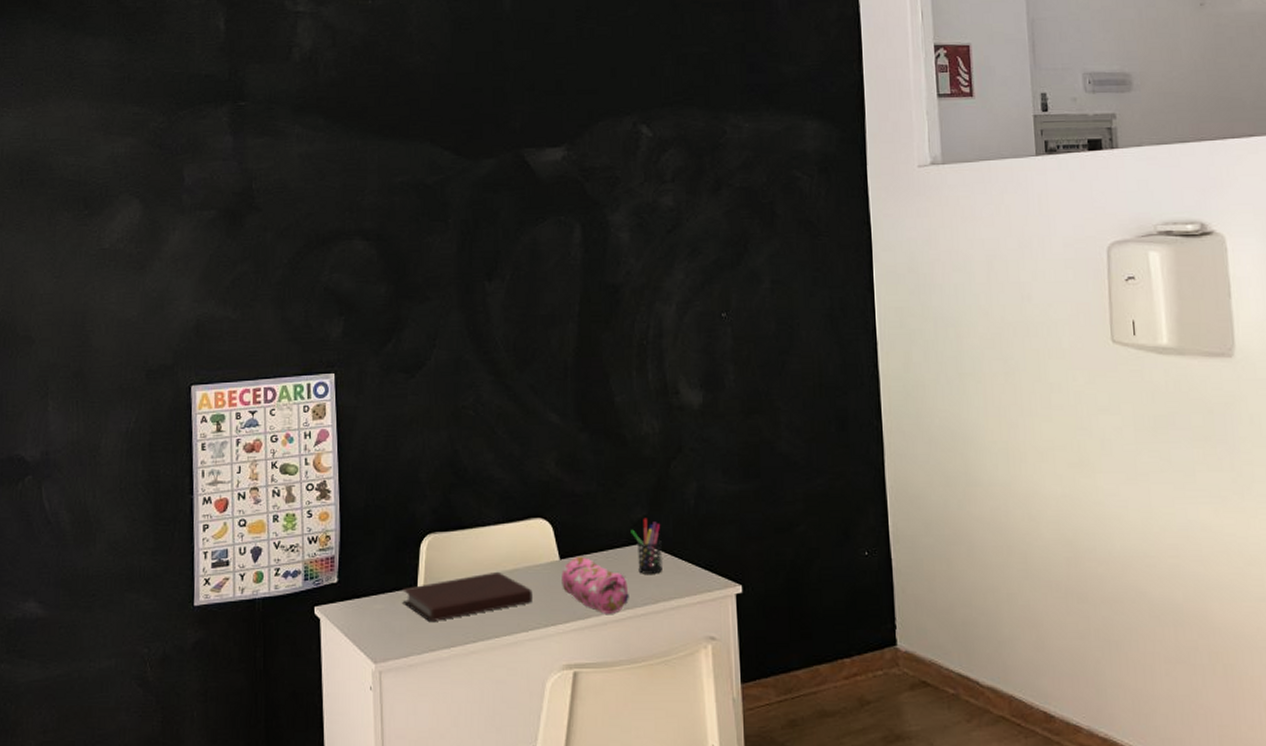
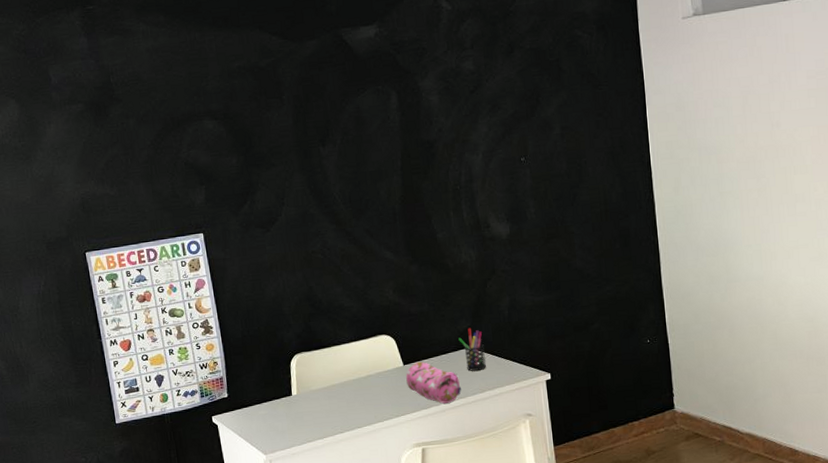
notebook: present [401,571,533,623] -> none [279,378,385,421]

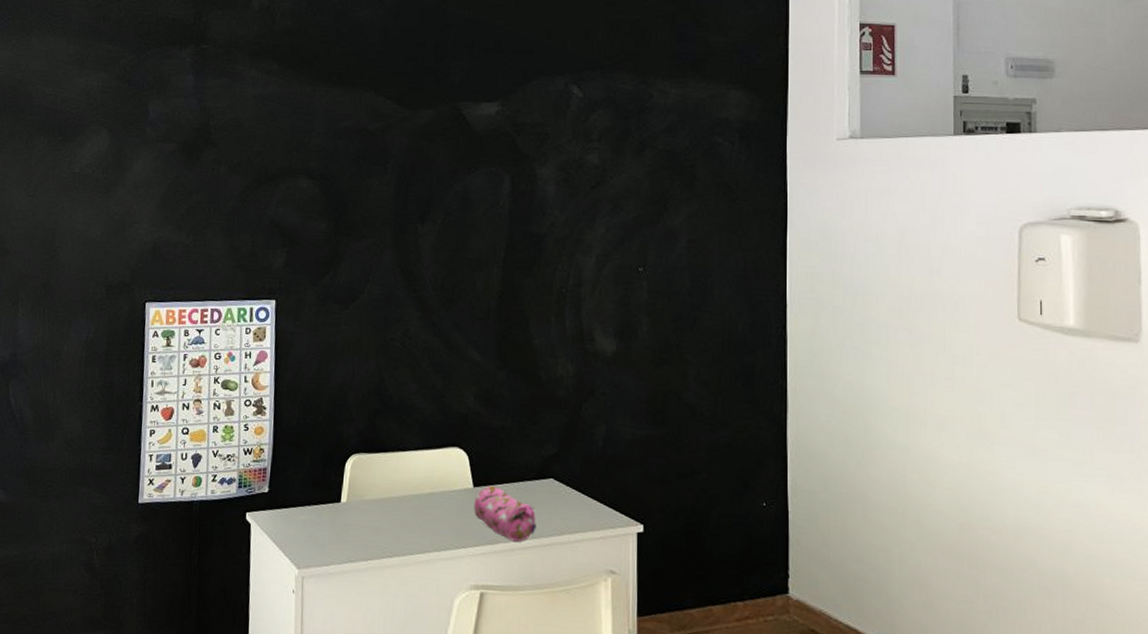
pen holder: present [458,327,486,371] -> none [541,454,570,508]

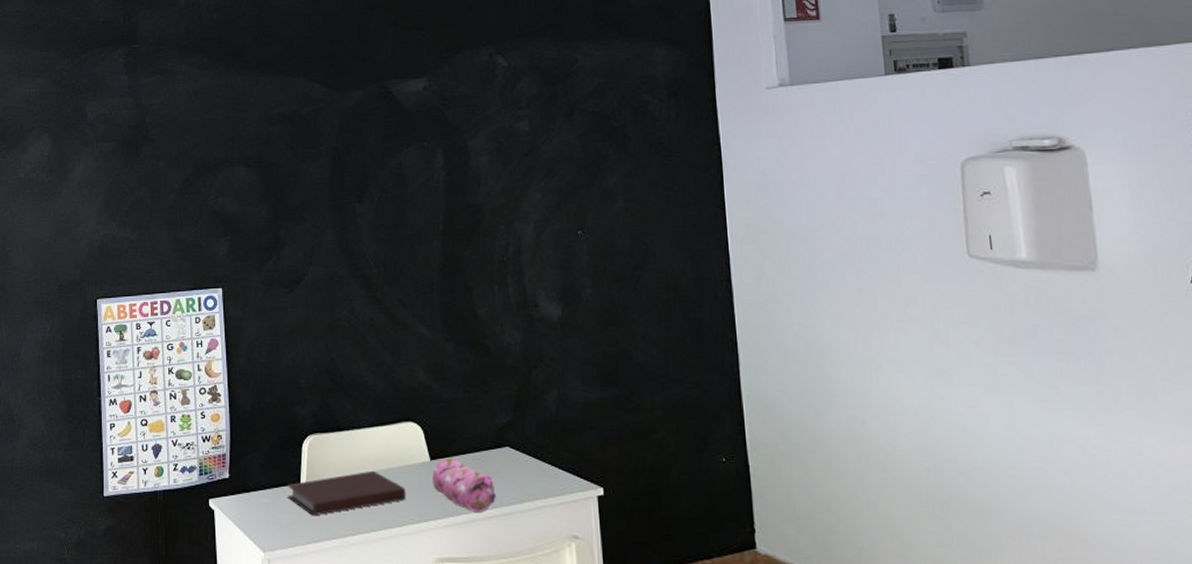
notebook: none [326,493,447,536] -> present [286,470,406,516]

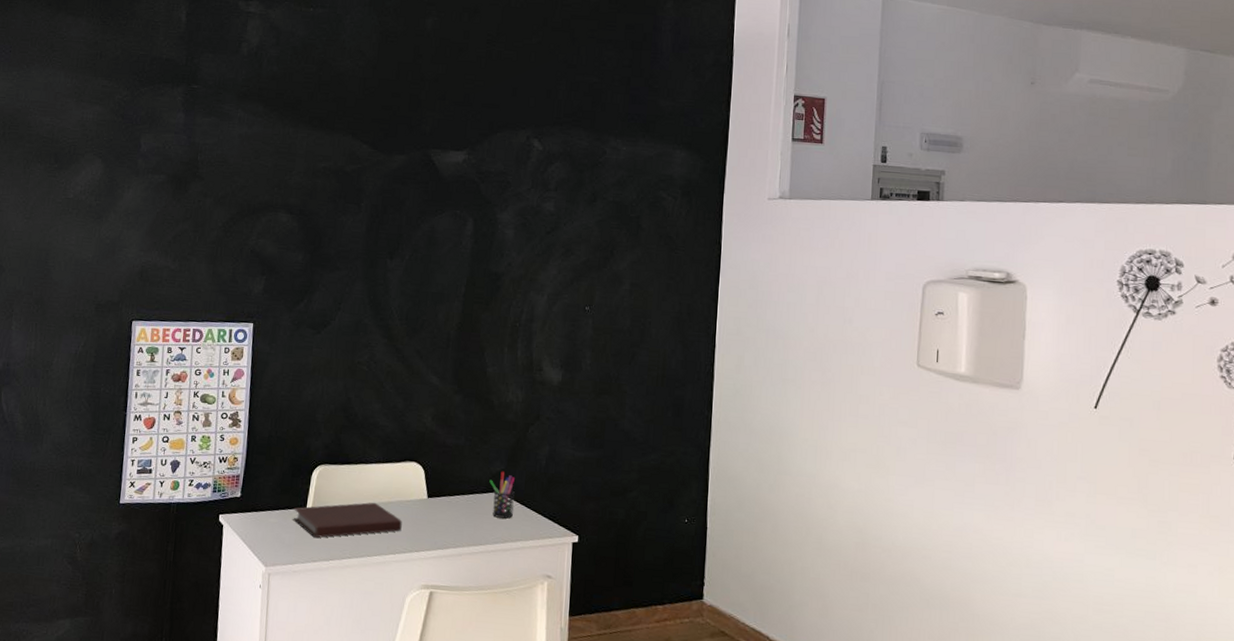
pencil case: present [432,457,496,512] -> none [427,497,483,548]
pen holder: none [496,423,527,476] -> present [489,471,515,519]

